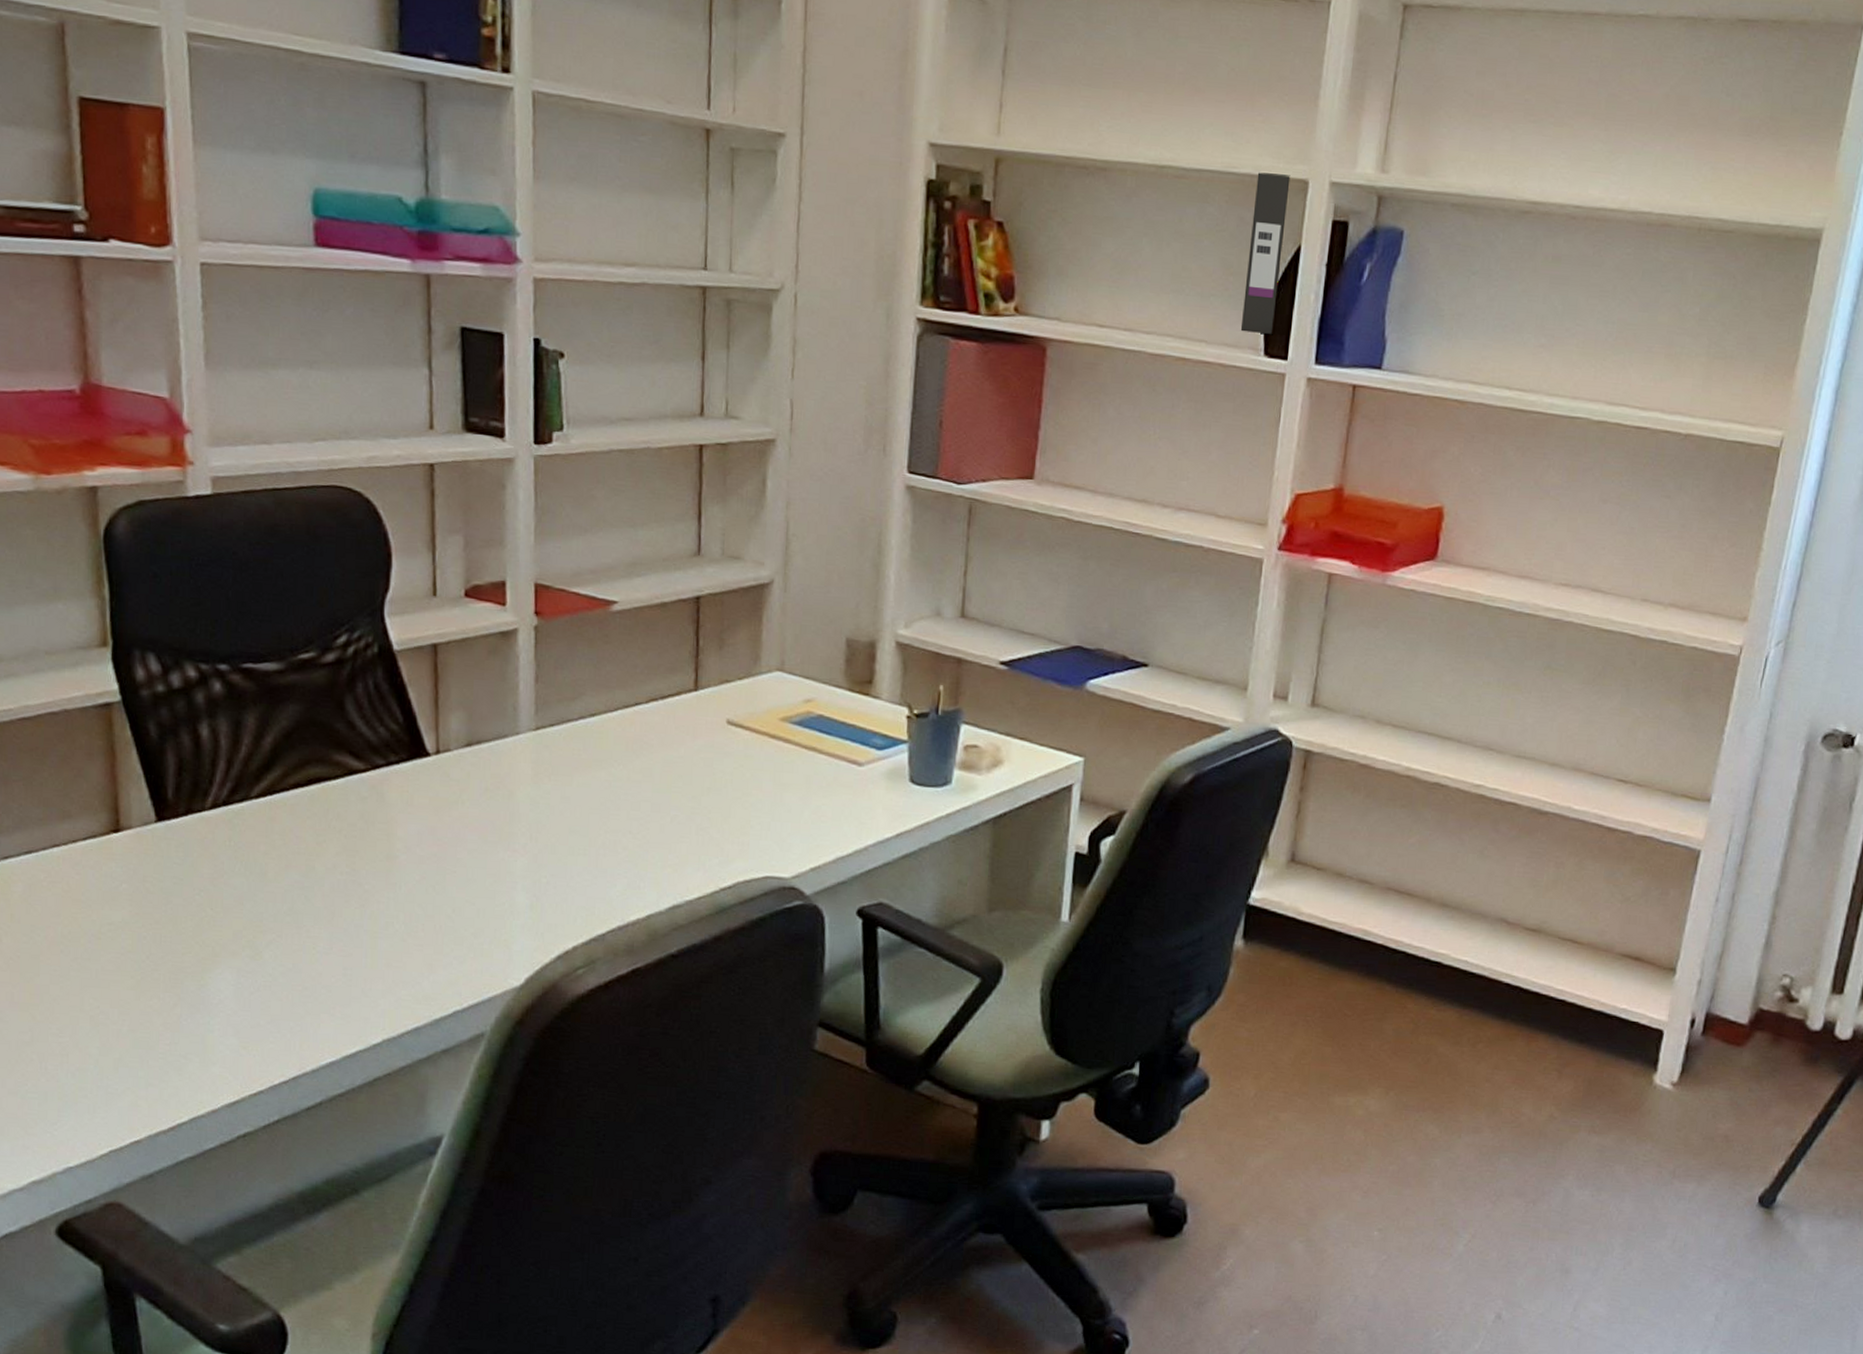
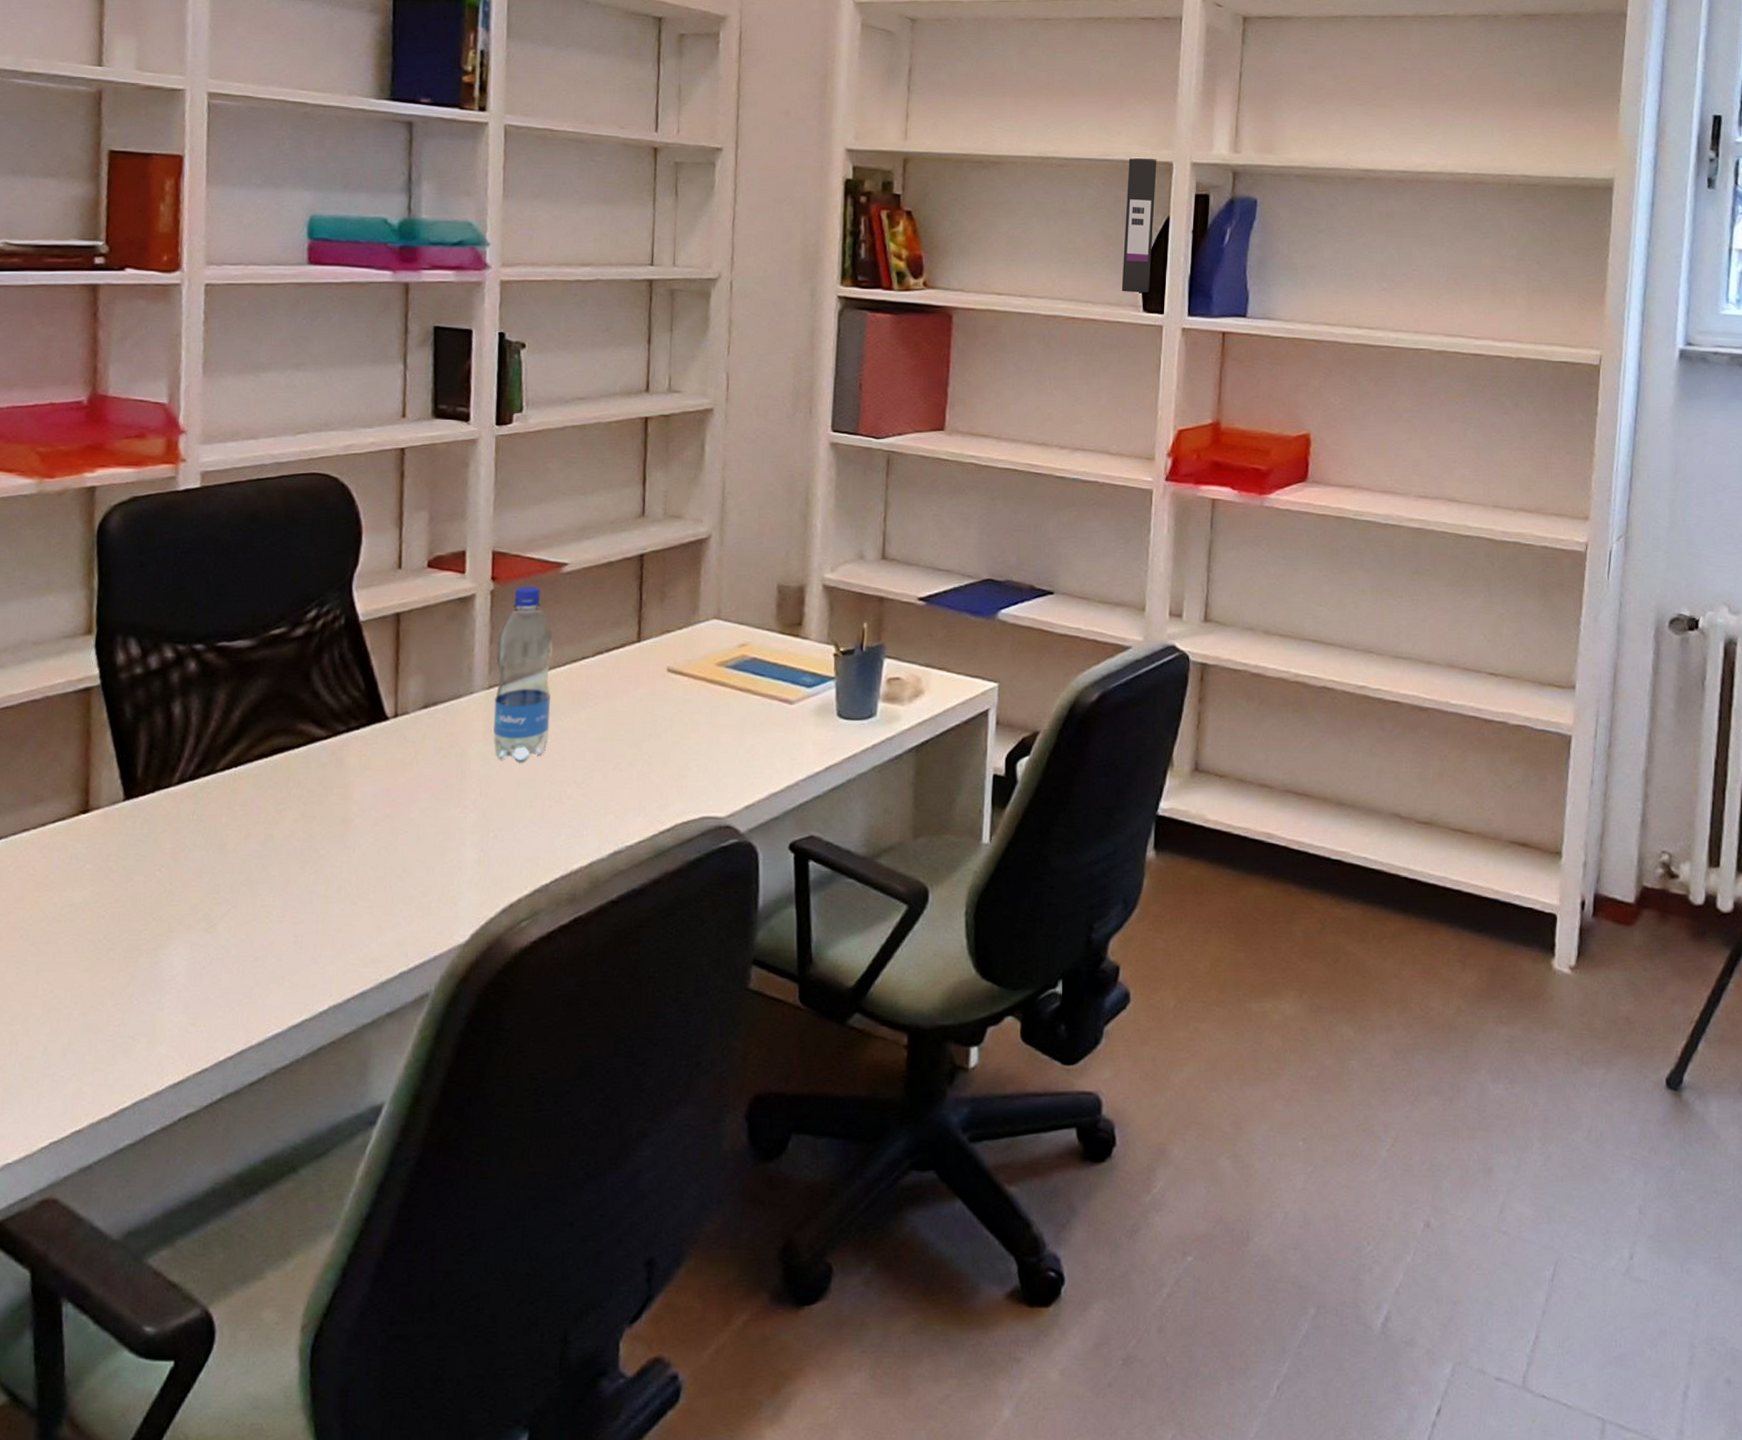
bottle: none [541,623,603,808] -> present [493,586,553,762]

